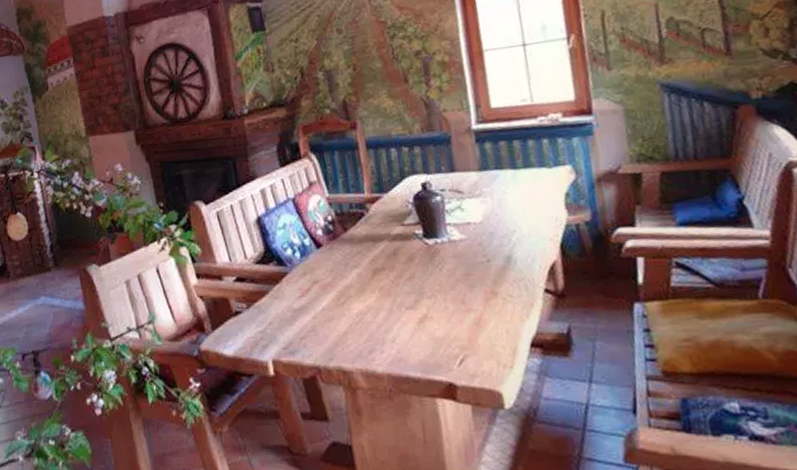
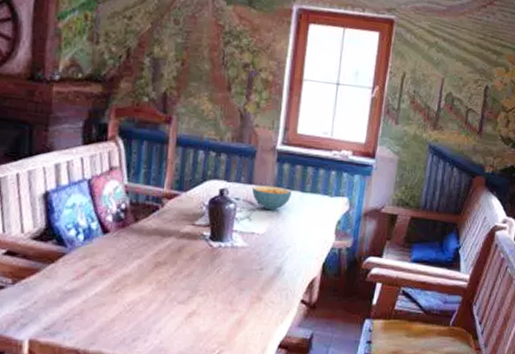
cereal bowl: none [456,168,502,196] -> present [252,185,292,211]

